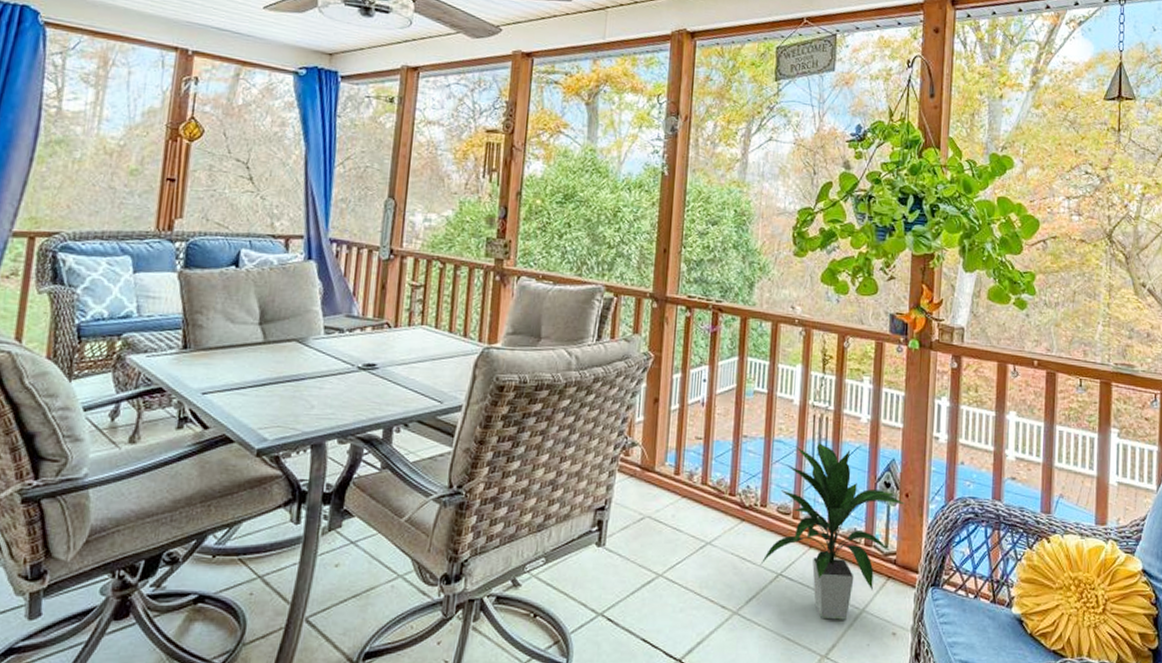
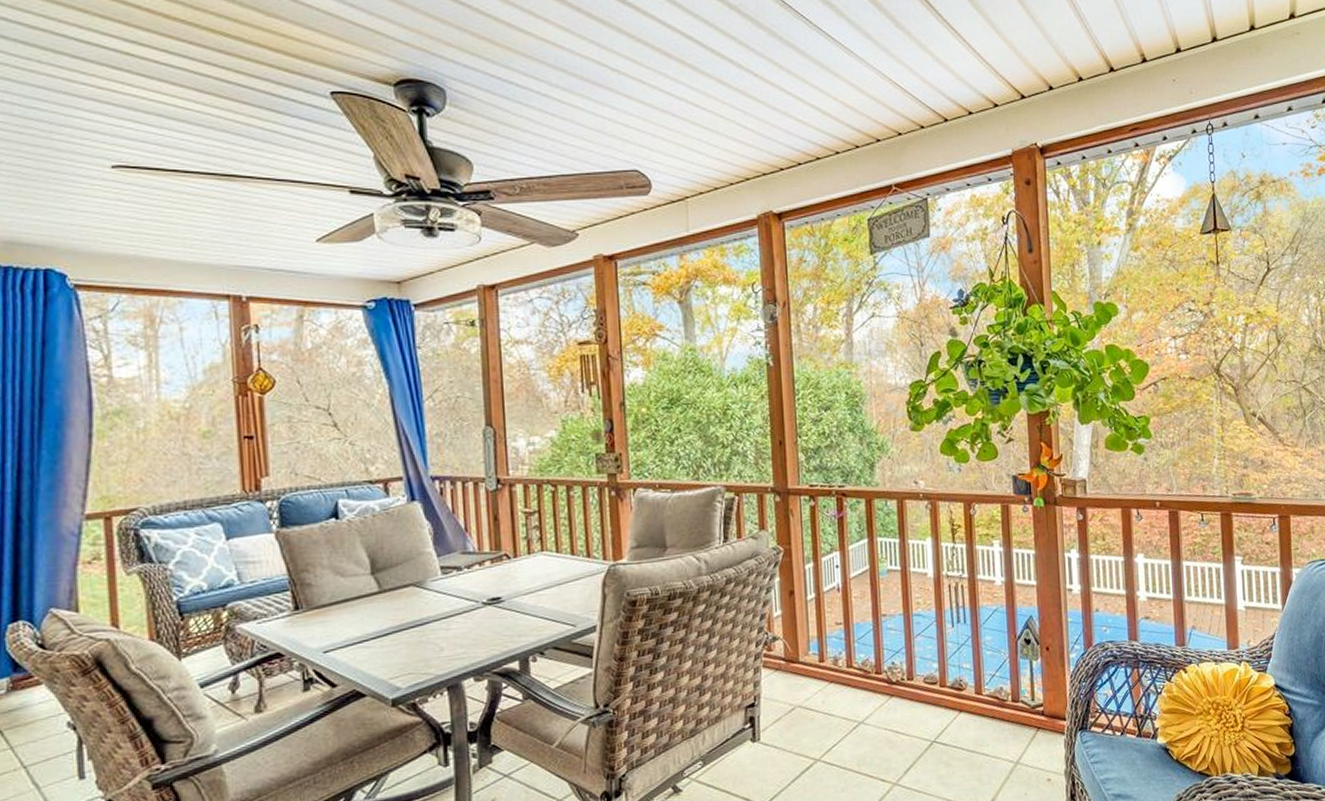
indoor plant: present [760,443,906,620] -> none [914,611,1047,777]

